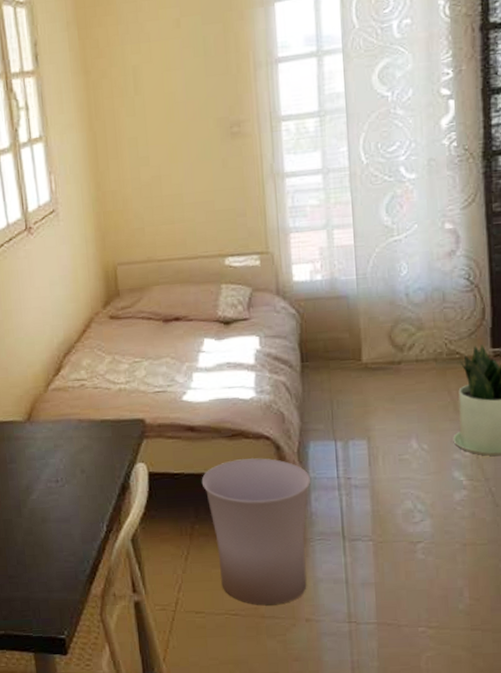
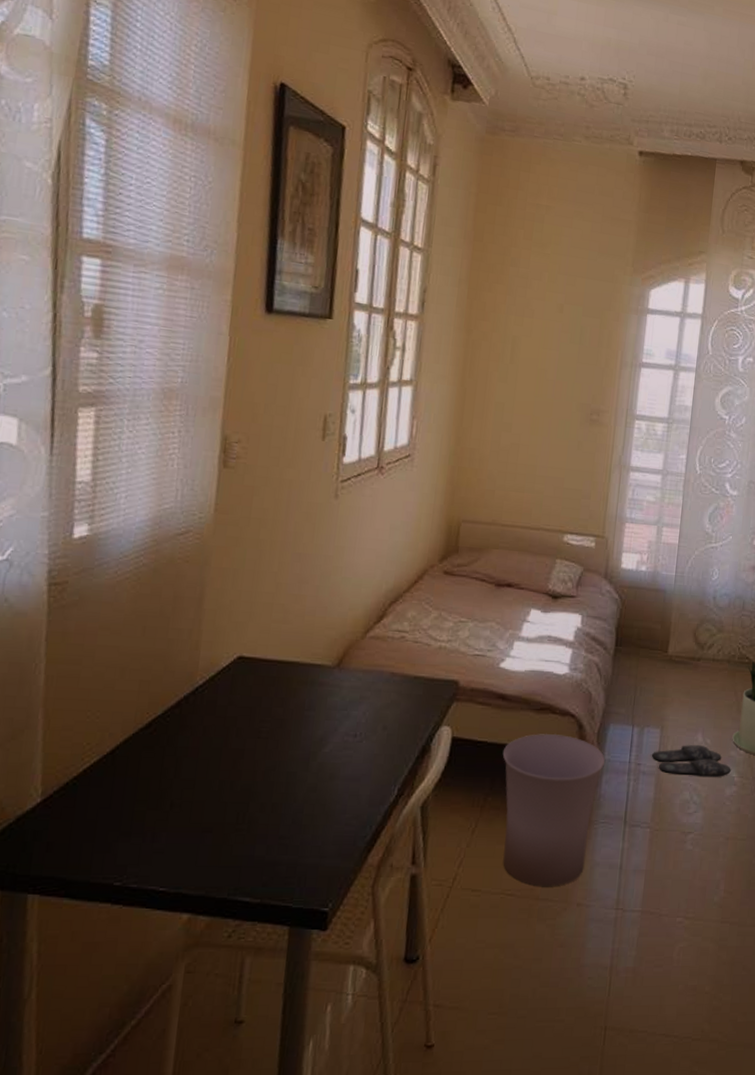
slippers: none [362,451,457,485] -> present [652,744,731,777]

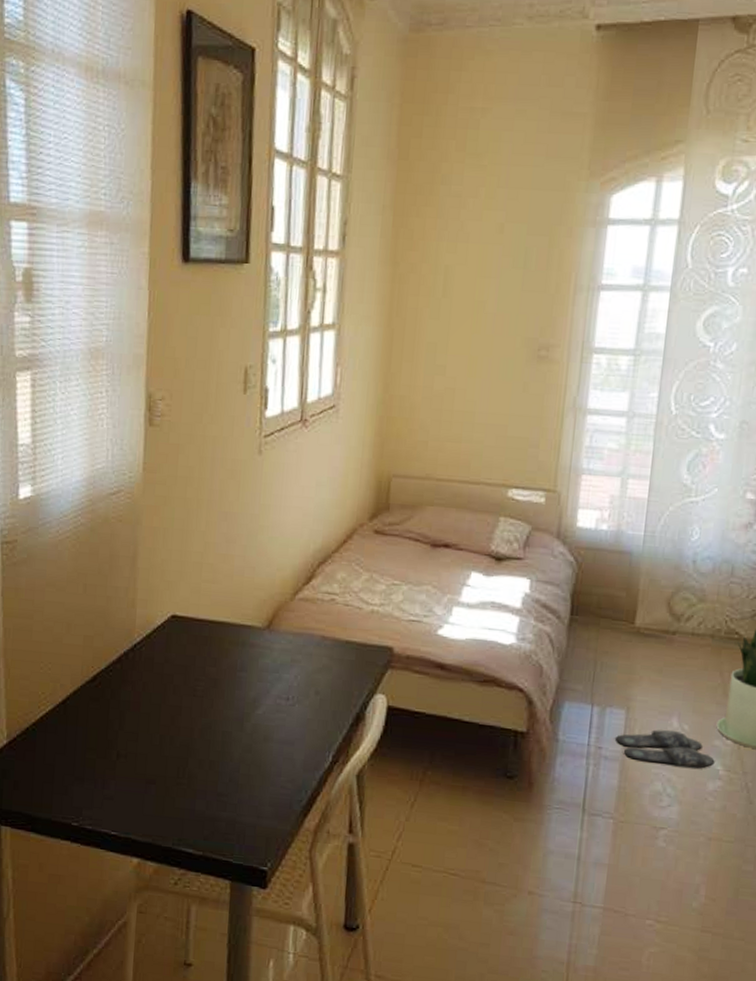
waste bin: present [502,733,605,886] -> none [442,707,559,871]

